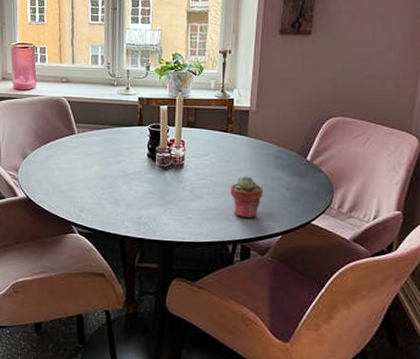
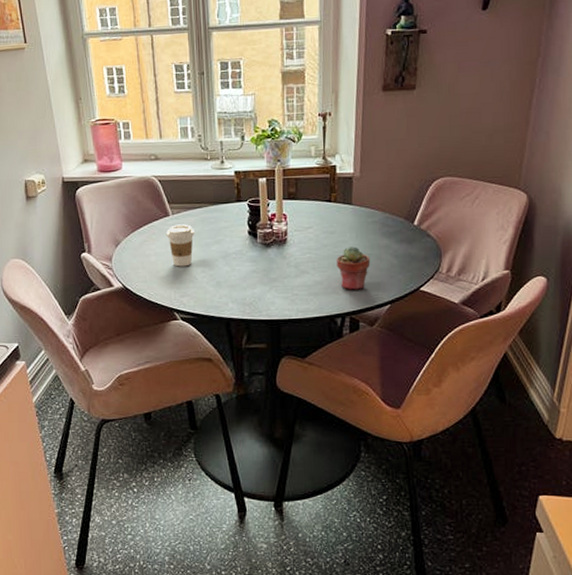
coffee cup: none [71,143,97,183] -> present [166,224,195,267]

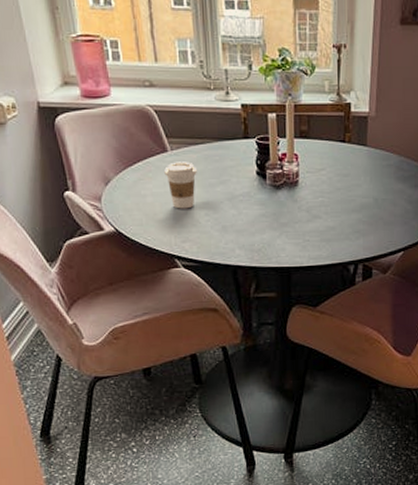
potted succulent: present [336,246,371,290] -> none [350,191,385,236]

